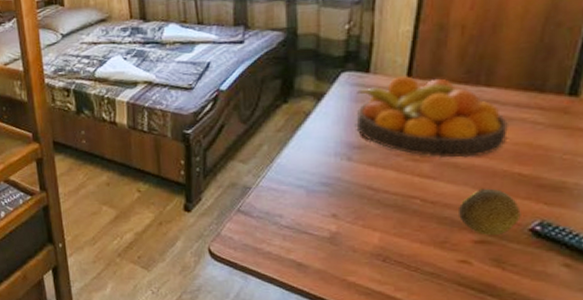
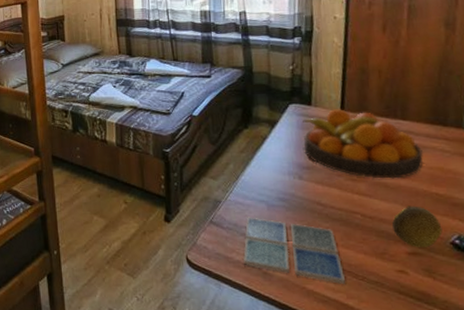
drink coaster: none [275,204,394,276] -> present [243,217,345,284]

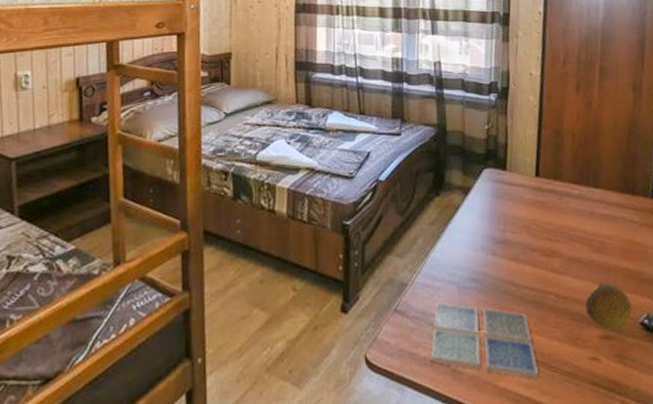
fruit bowl: present [303,108,424,179] -> none [497,174,615,254]

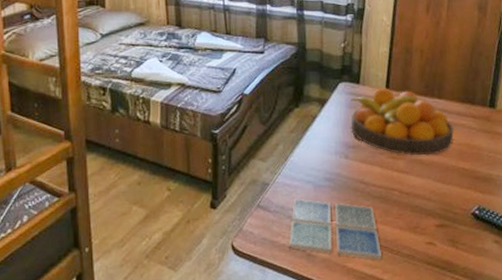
fruit bowl: none [497,174,615,254] -> present [351,87,454,156]
fruit: present [585,283,633,330] -> none [425,180,466,220]

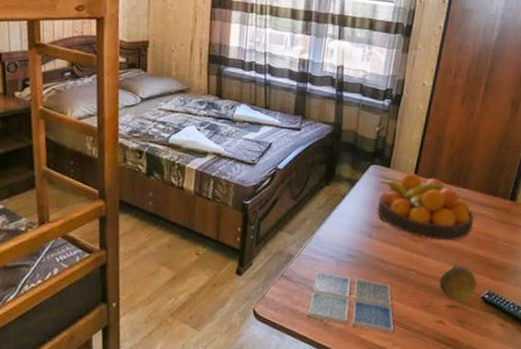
fruit: none [425,180,466,220] -> present [439,265,477,301]

